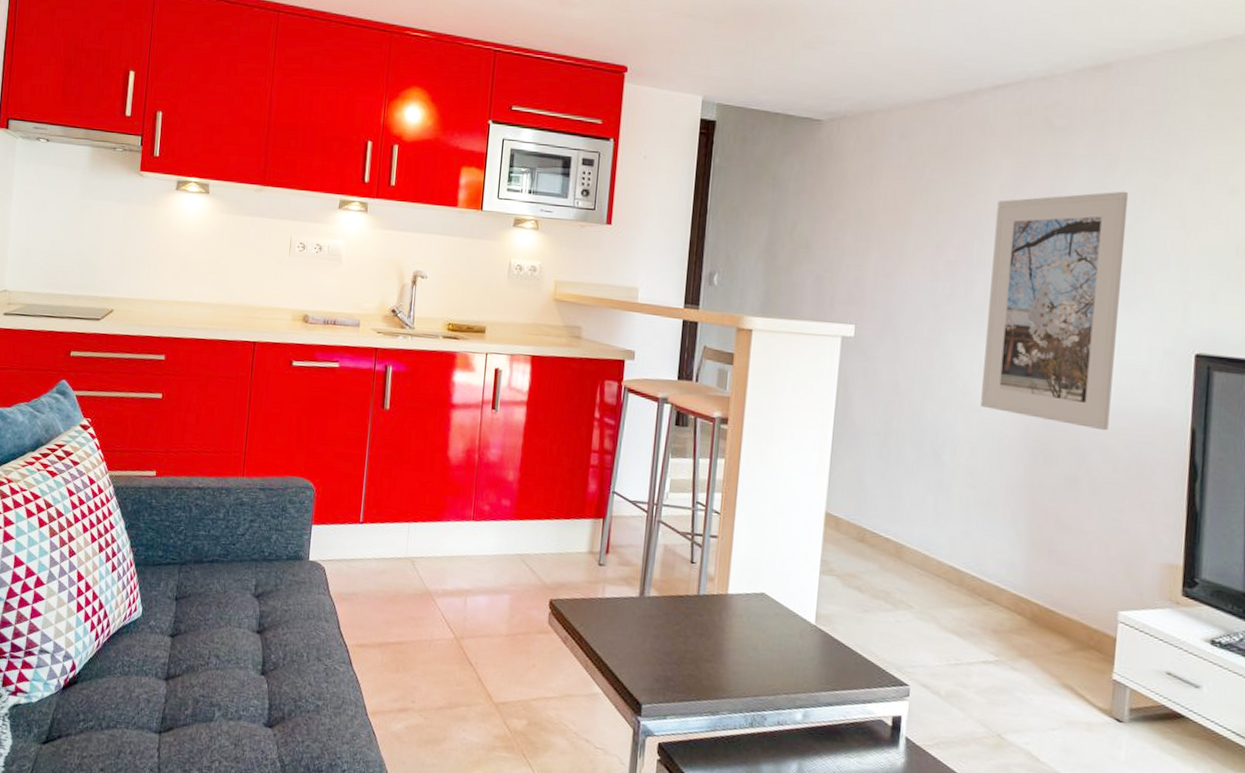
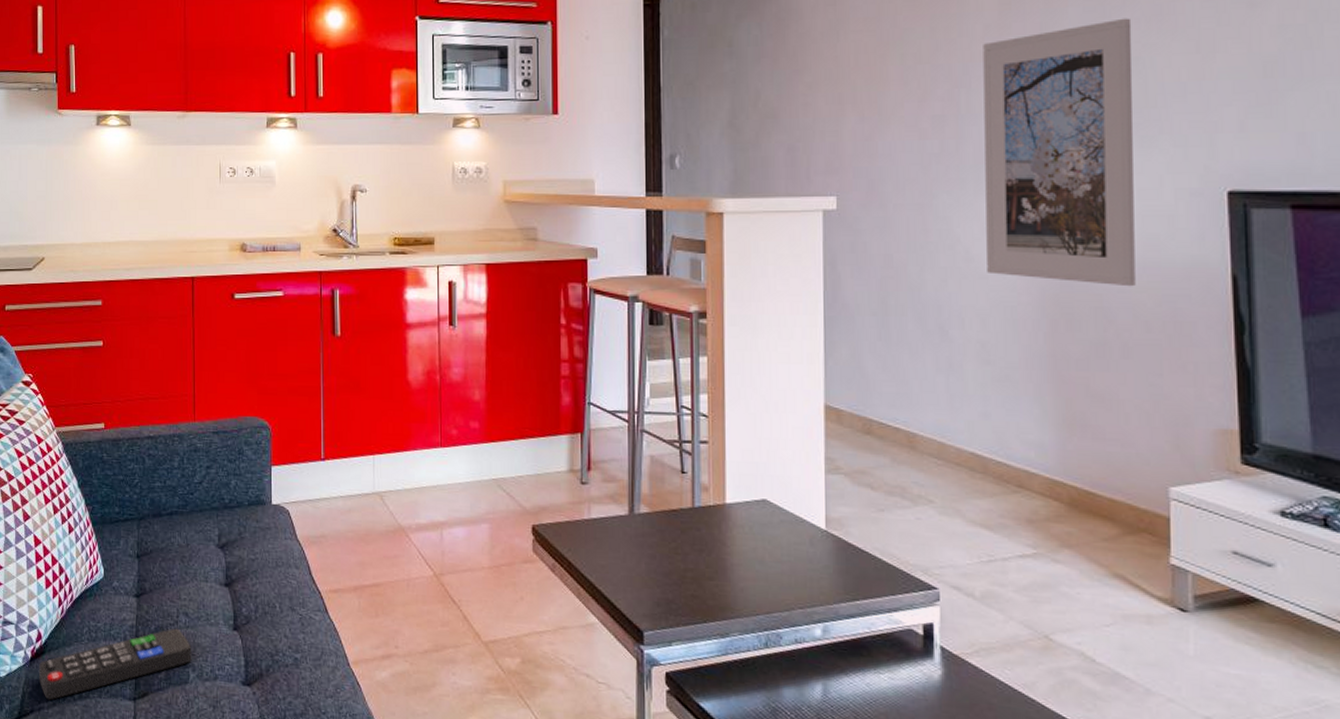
remote control: none [69,668,220,728] -> present [39,628,192,700]

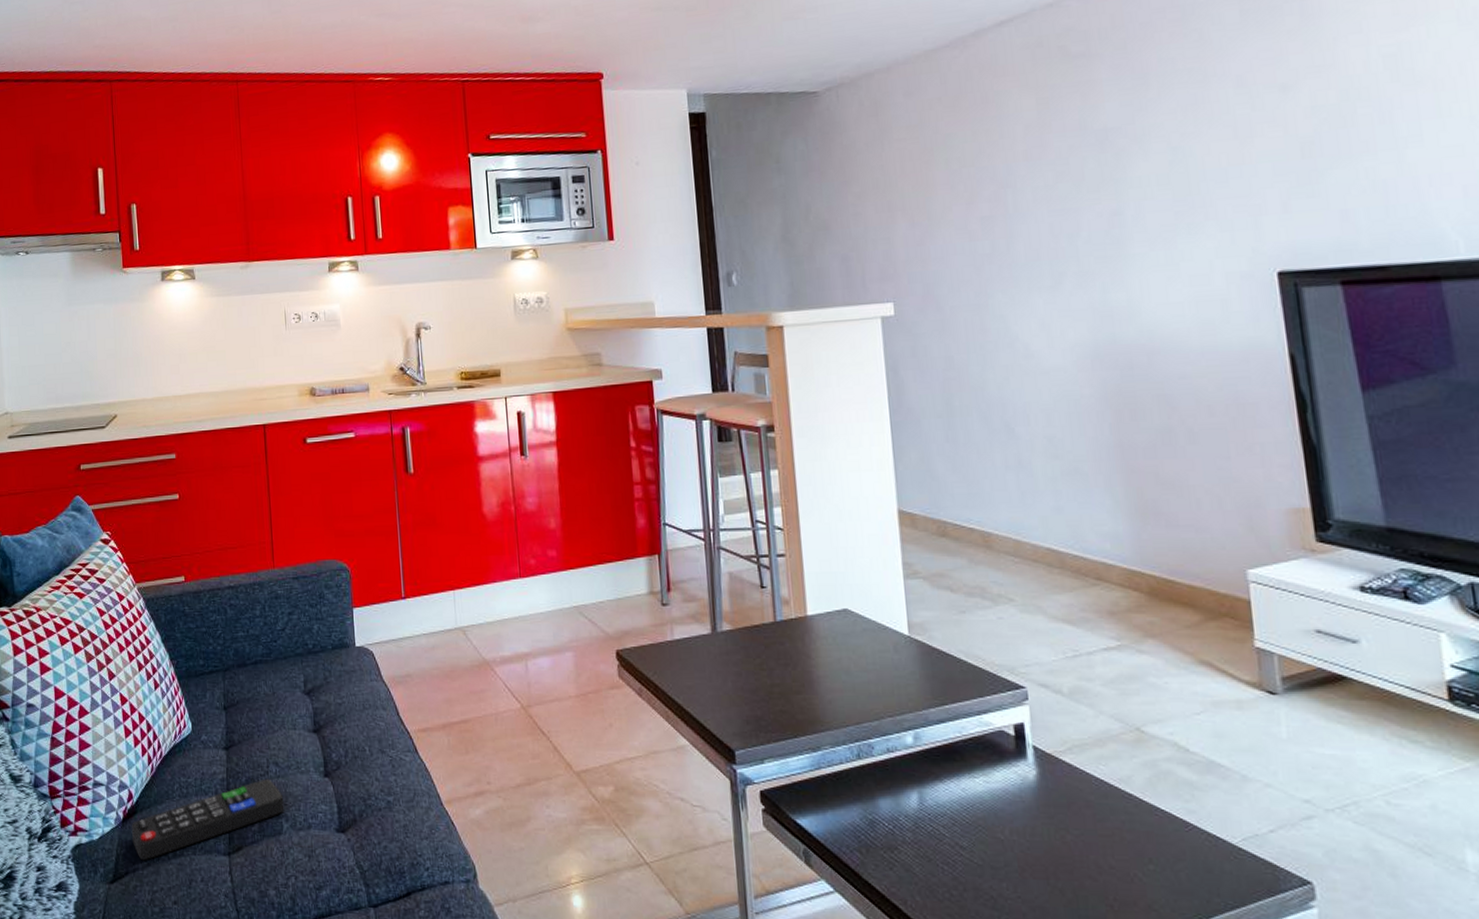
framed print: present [983,18,1136,287] -> none [1025,109,1195,373]

